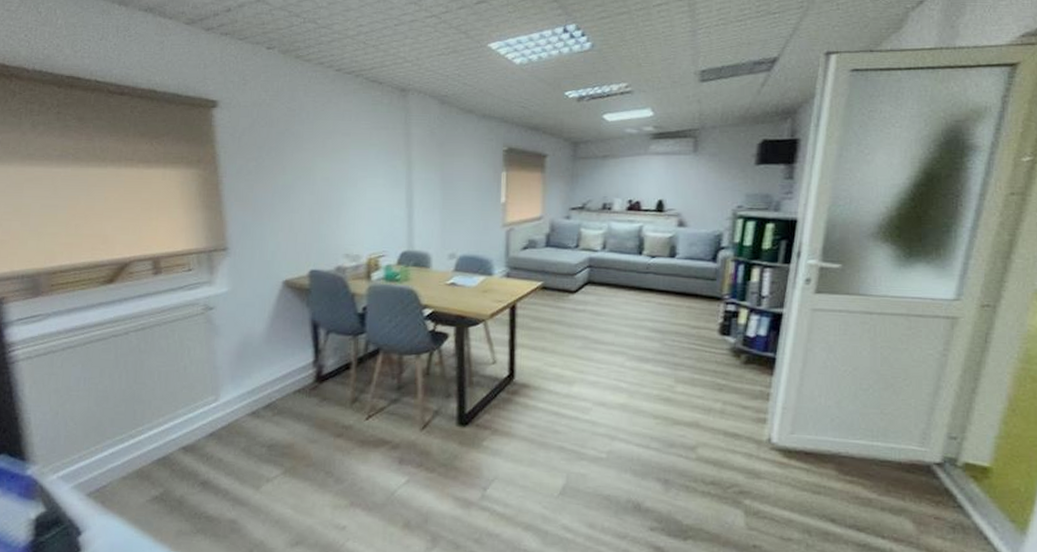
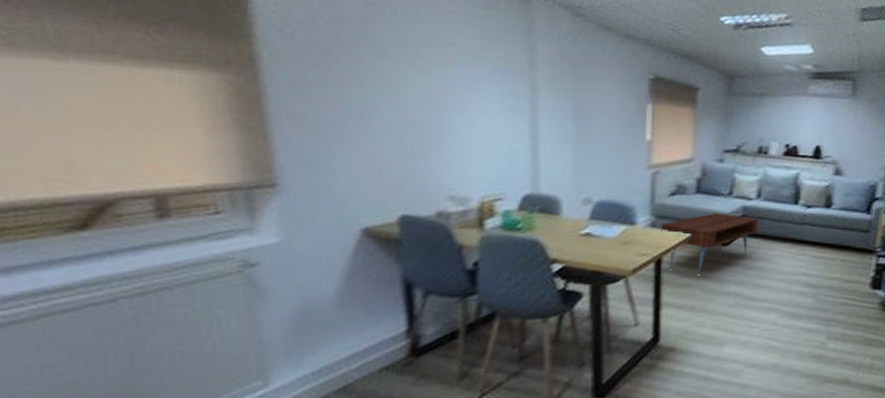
coffee table: none [515,264,604,319] -> present [661,213,759,274]

